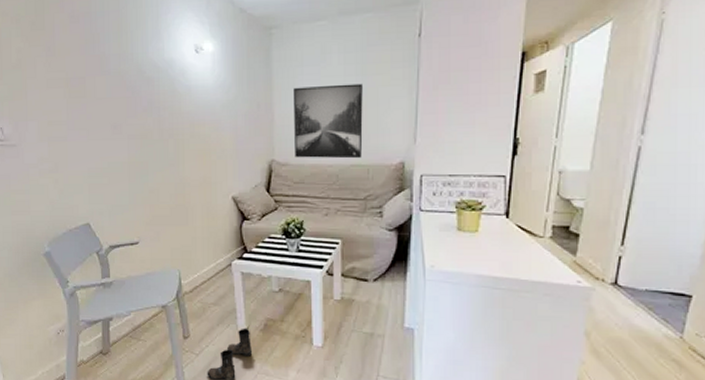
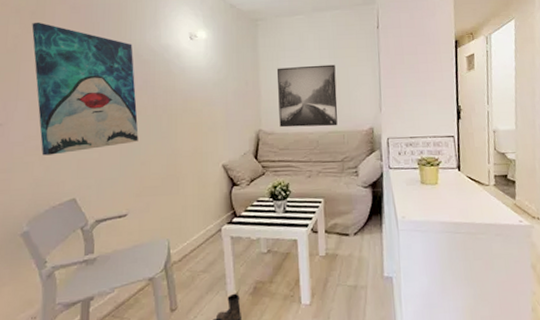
wall art: none [33,33,146,179] -> present [32,22,139,156]

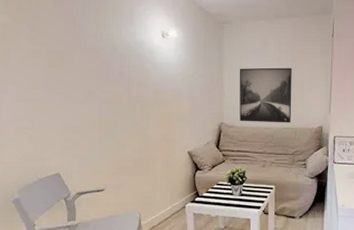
wall art: present [32,22,139,156] -> none [19,13,115,134]

